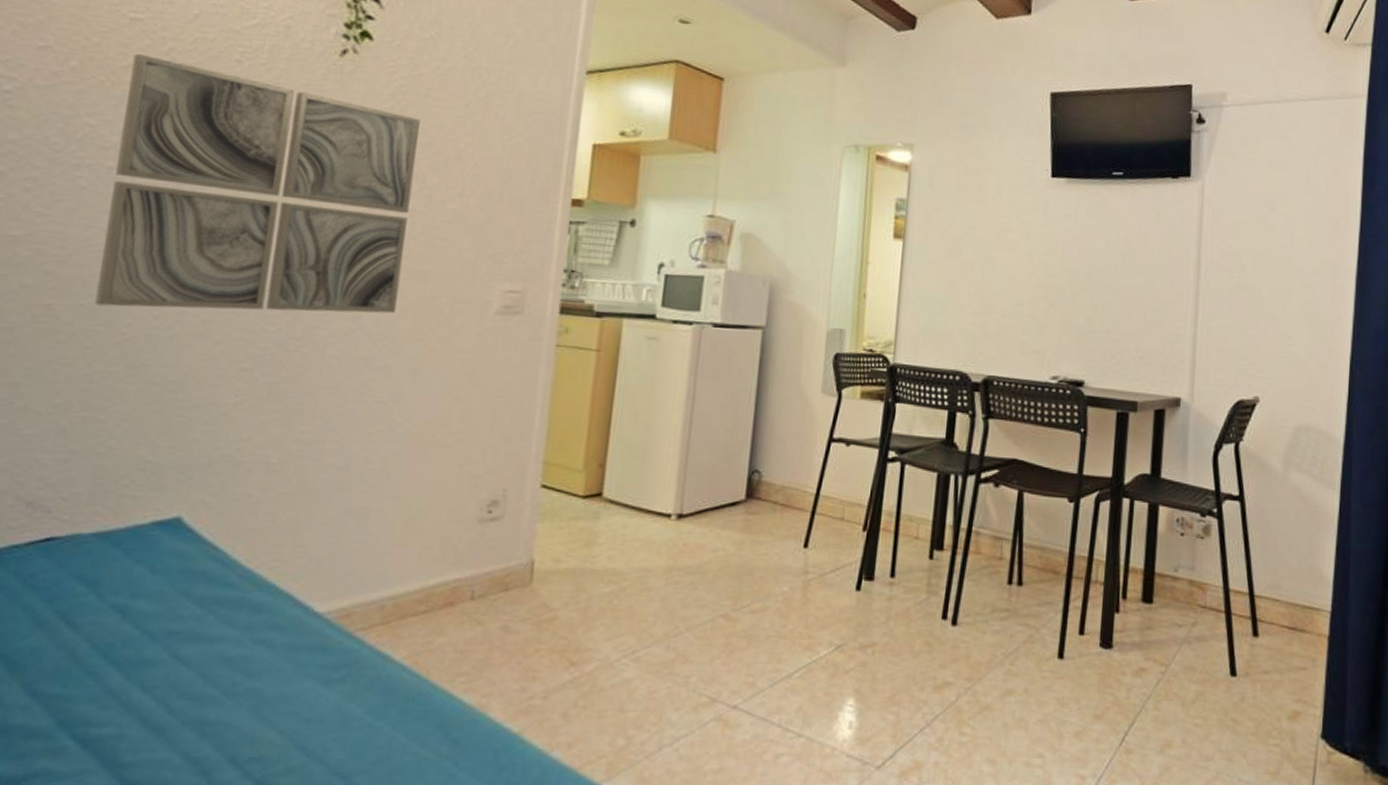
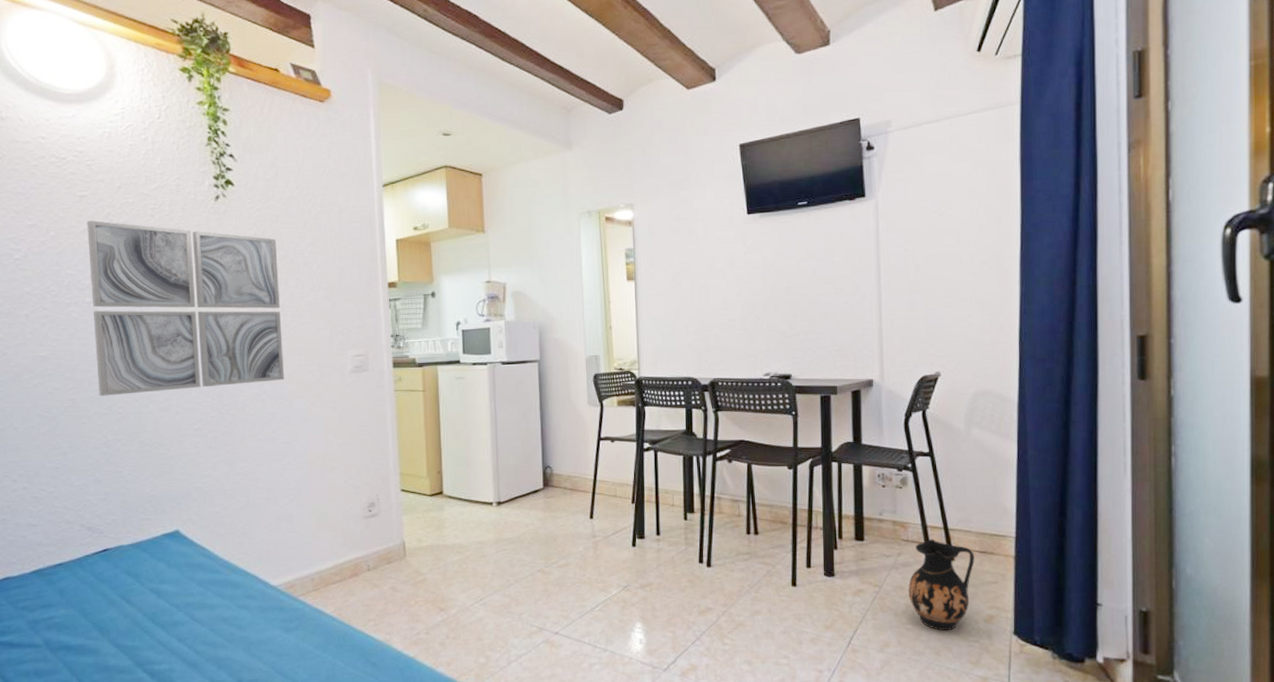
ceramic jug: none [1201,606,1282,730] -> present [908,539,974,631]

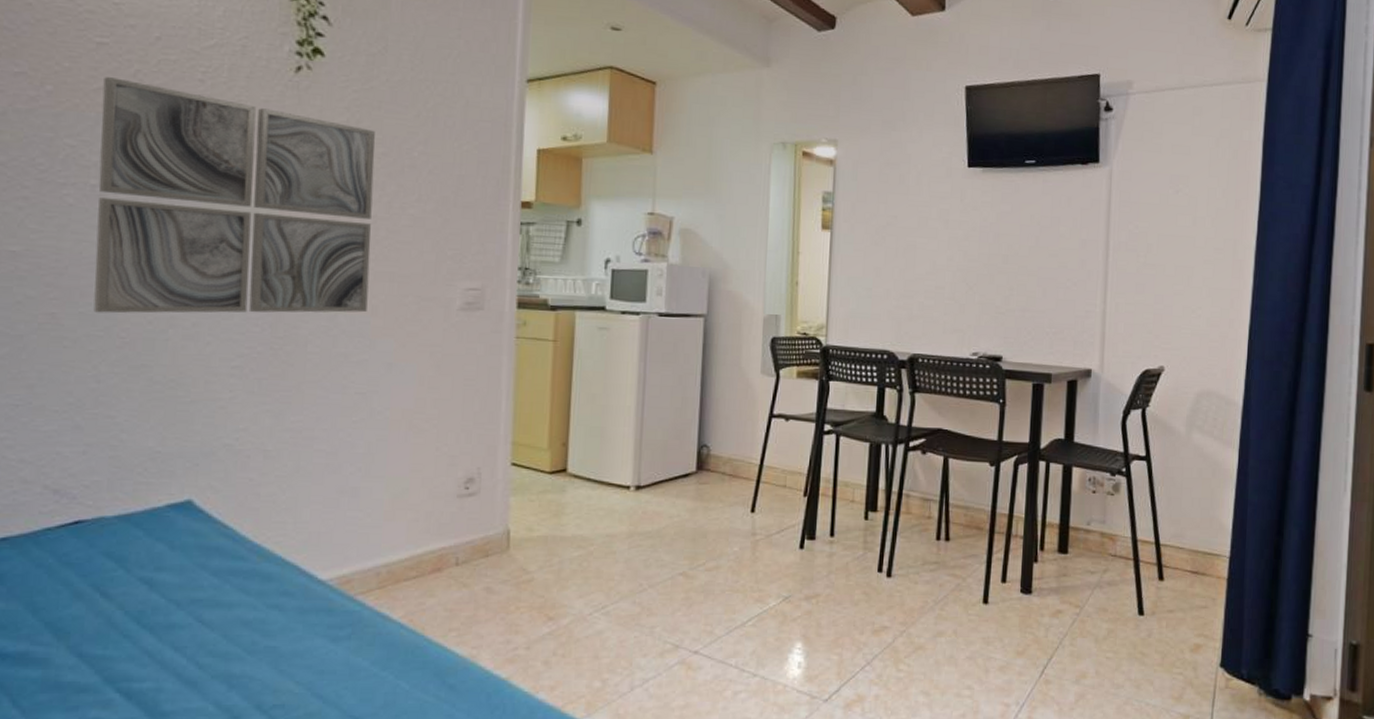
ceramic jug: present [908,539,974,631] -> none [1112,554,1185,661]

